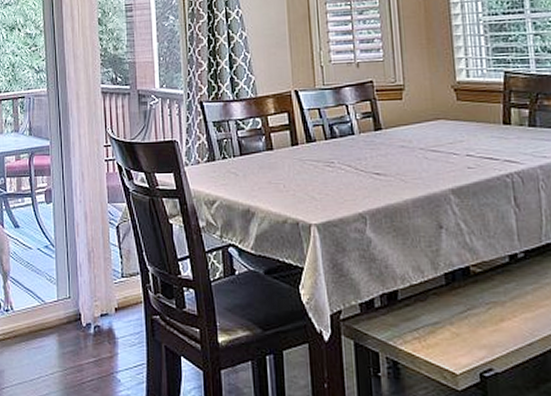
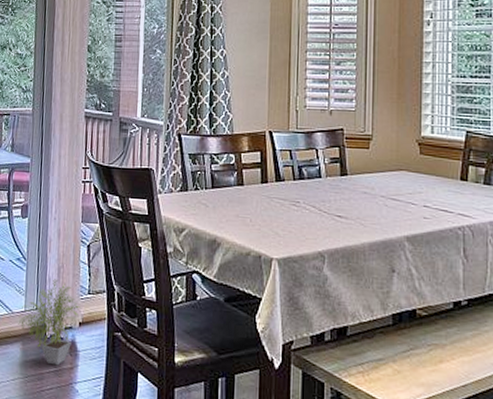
potted plant: none [52,264,115,355] -> present [18,279,80,366]

